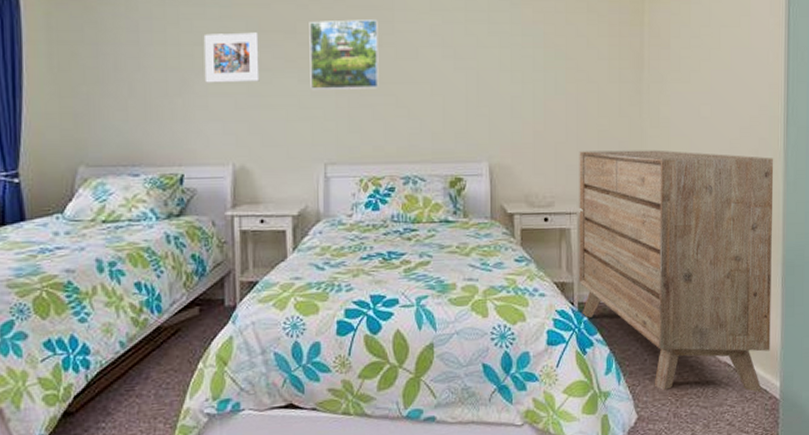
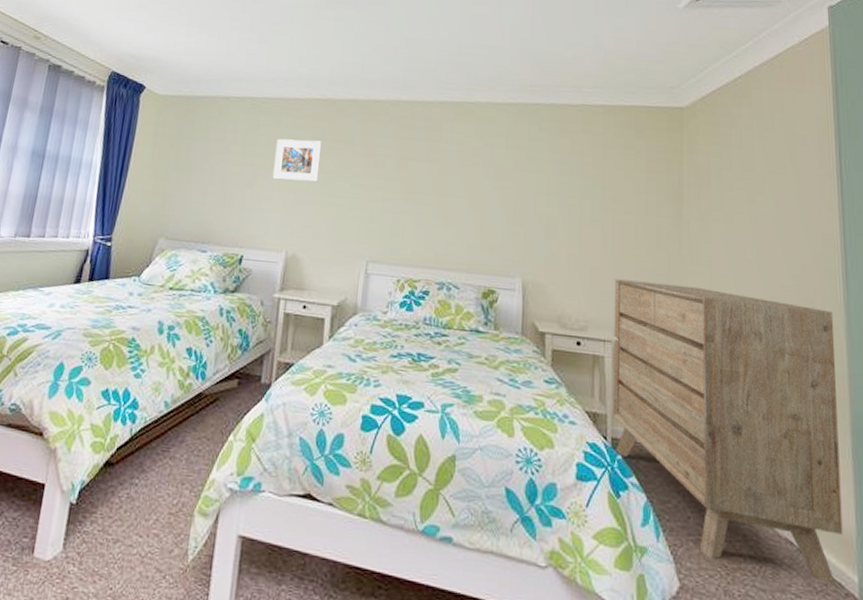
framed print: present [309,19,379,89] -> none [361,135,426,199]

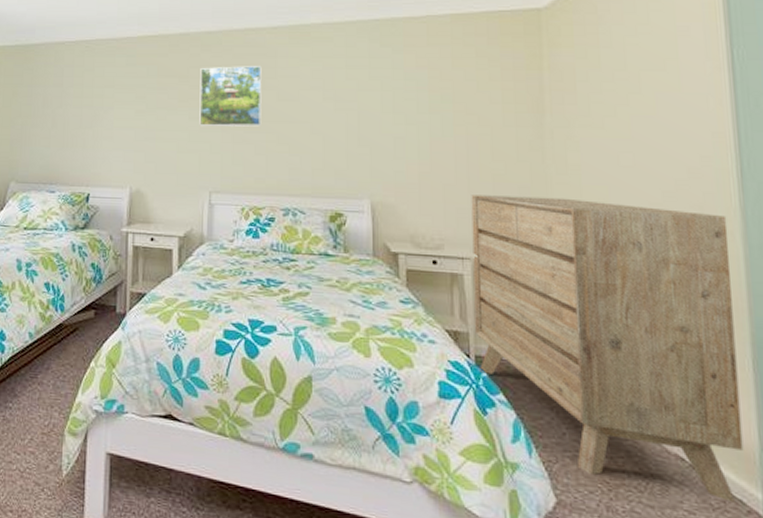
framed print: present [272,138,322,182] -> none [111,77,157,119]
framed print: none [361,135,426,199] -> present [199,66,262,127]

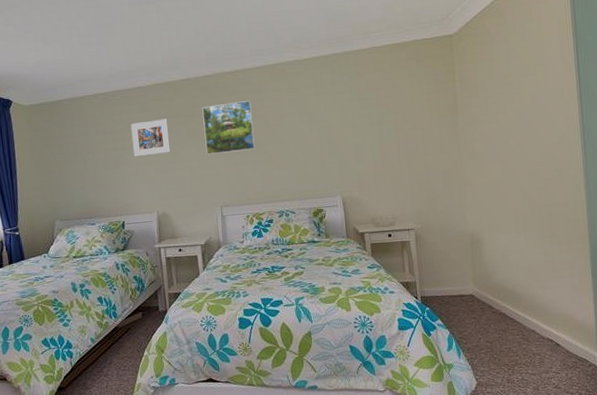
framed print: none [111,77,157,119] -> present [130,118,171,157]
dresser: present [471,195,744,504] -> none [411,174,587,362]

